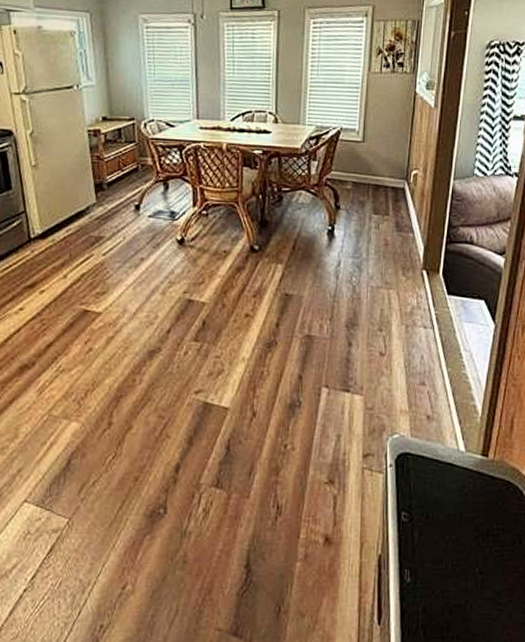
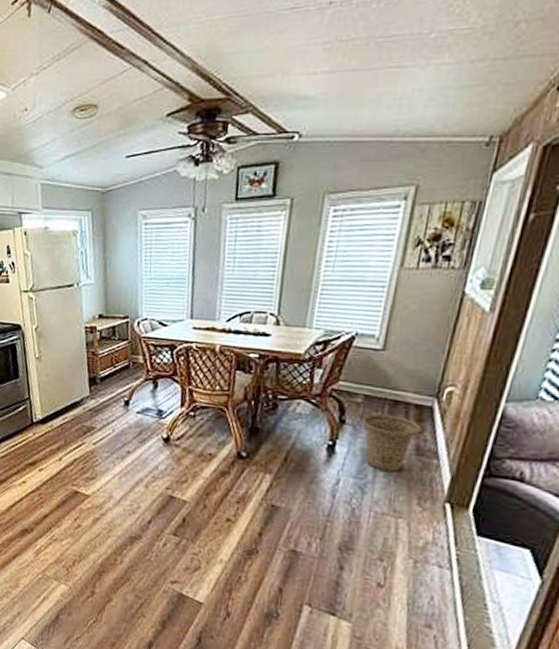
basket: none [353,197,399,249] -> present [362,413,422,472]

